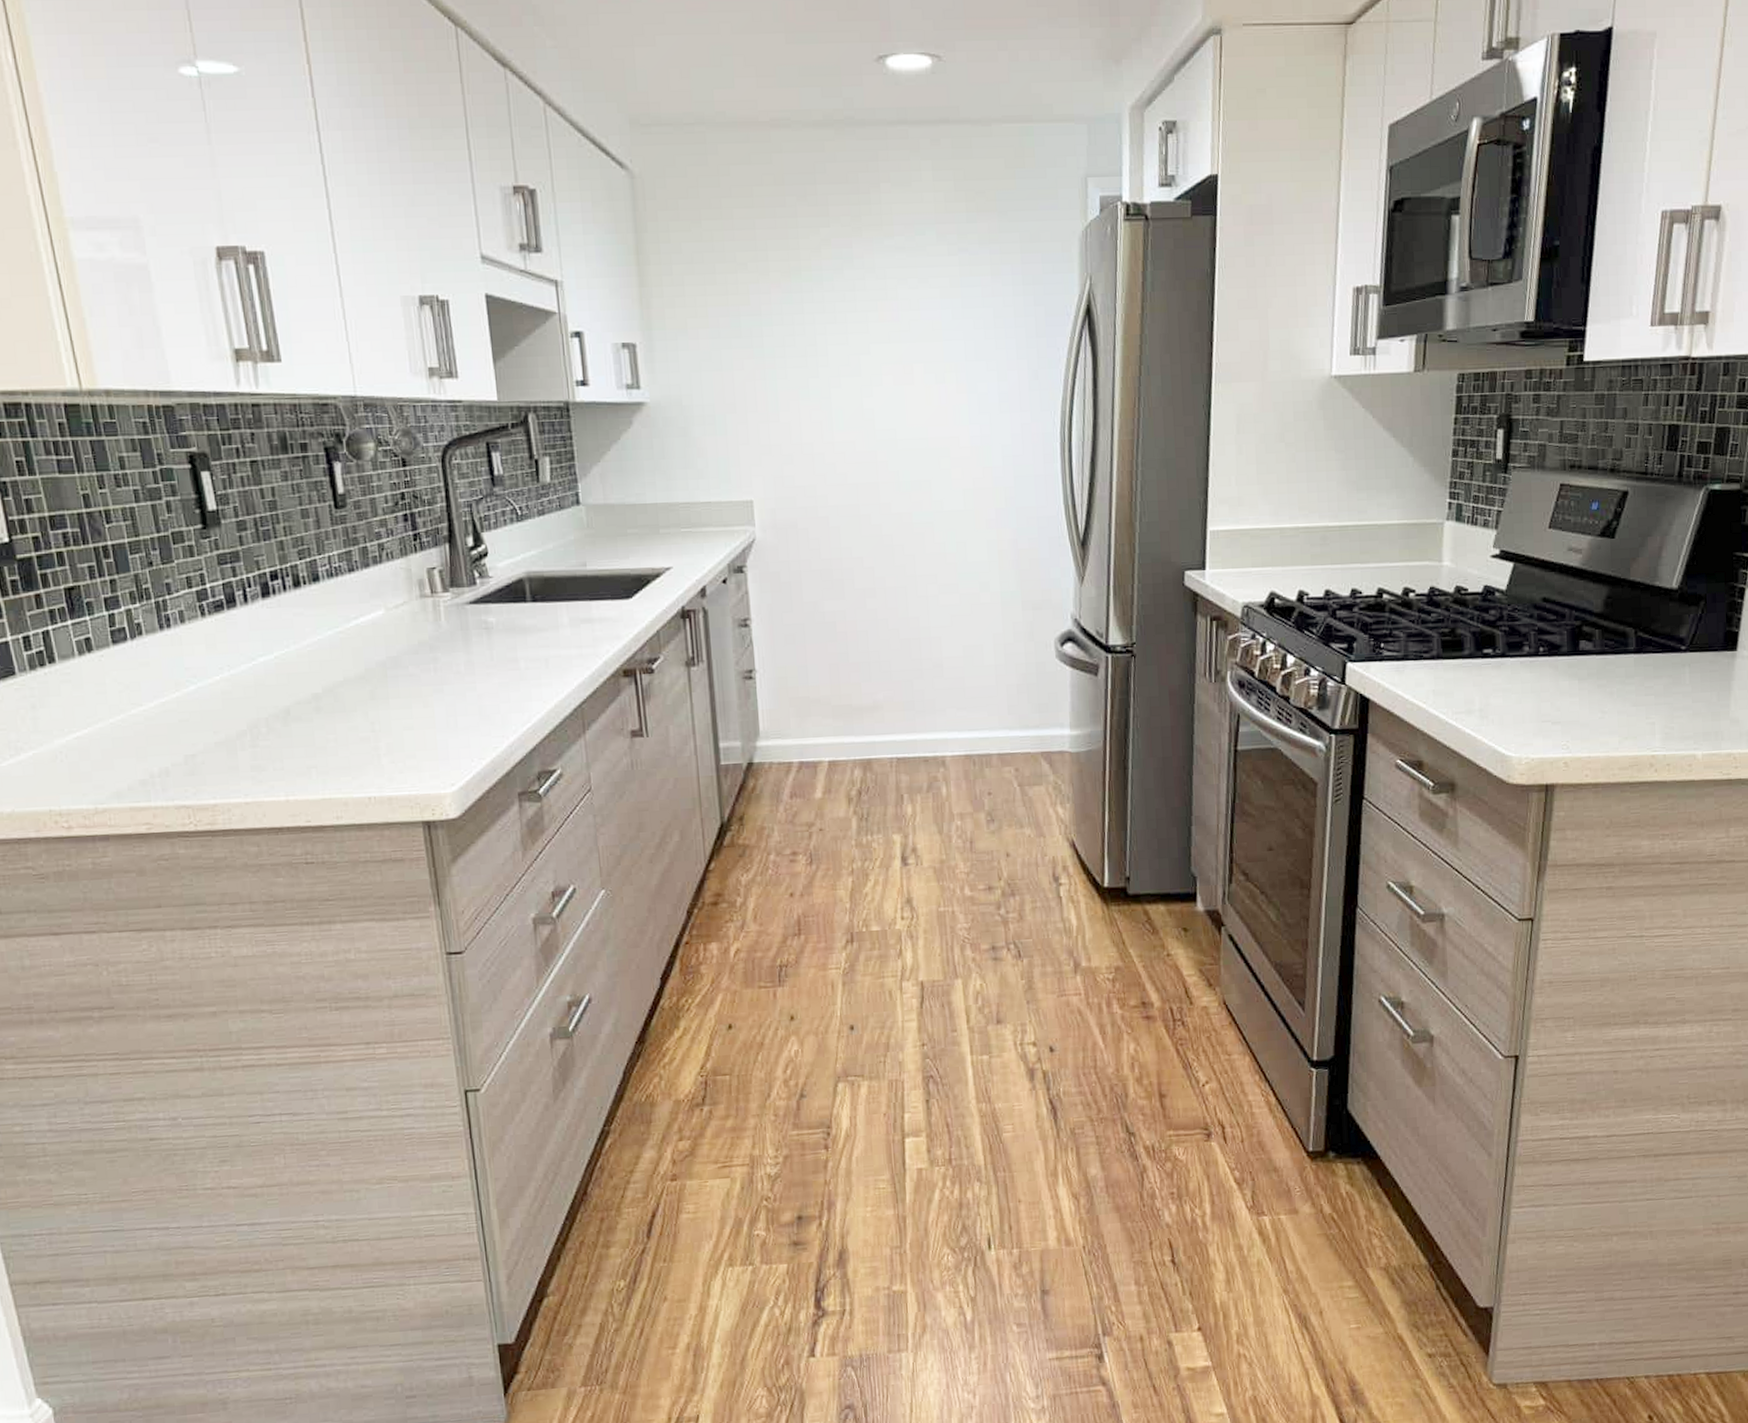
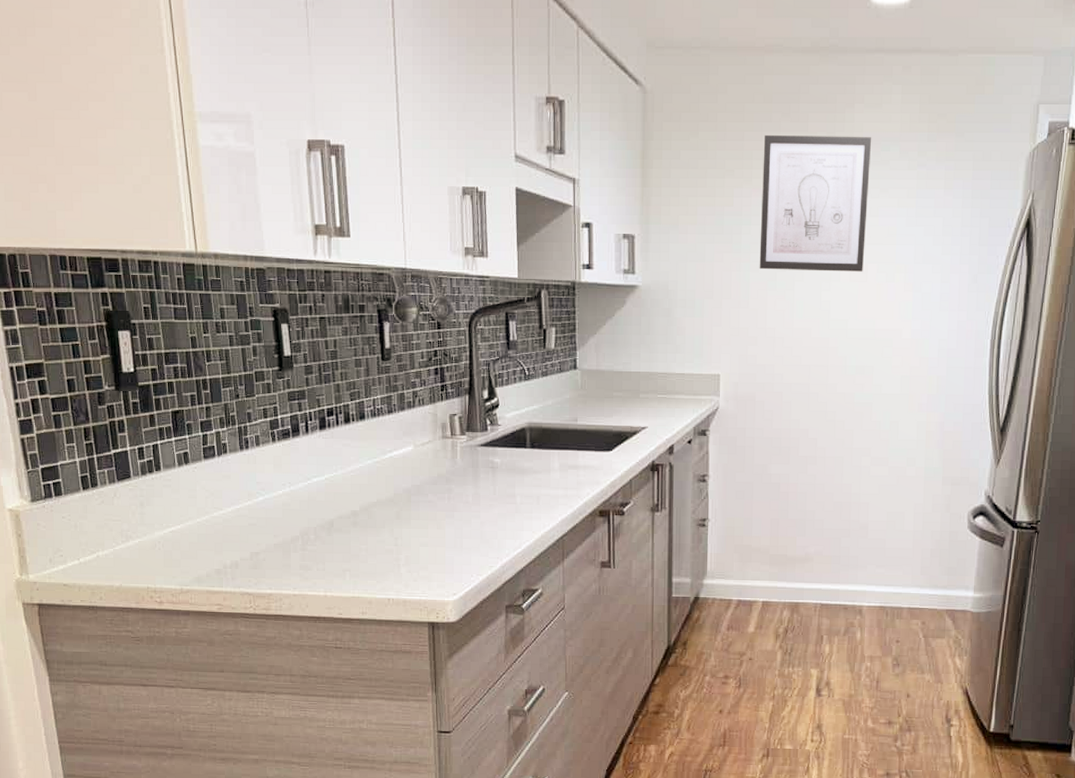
wall art: none [779,219,908,377] -> present [759,134,872,272]

